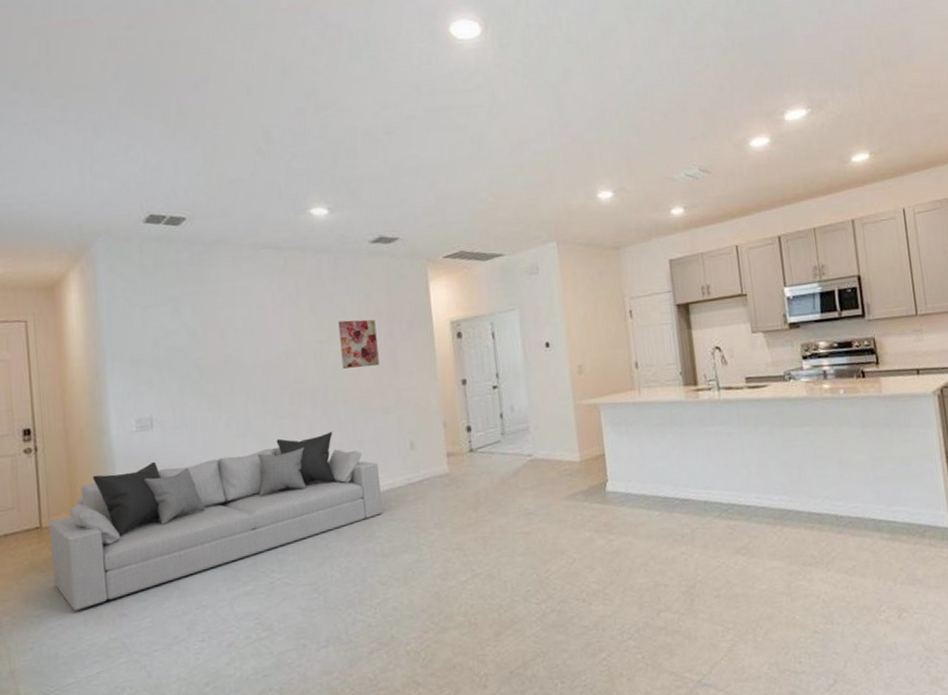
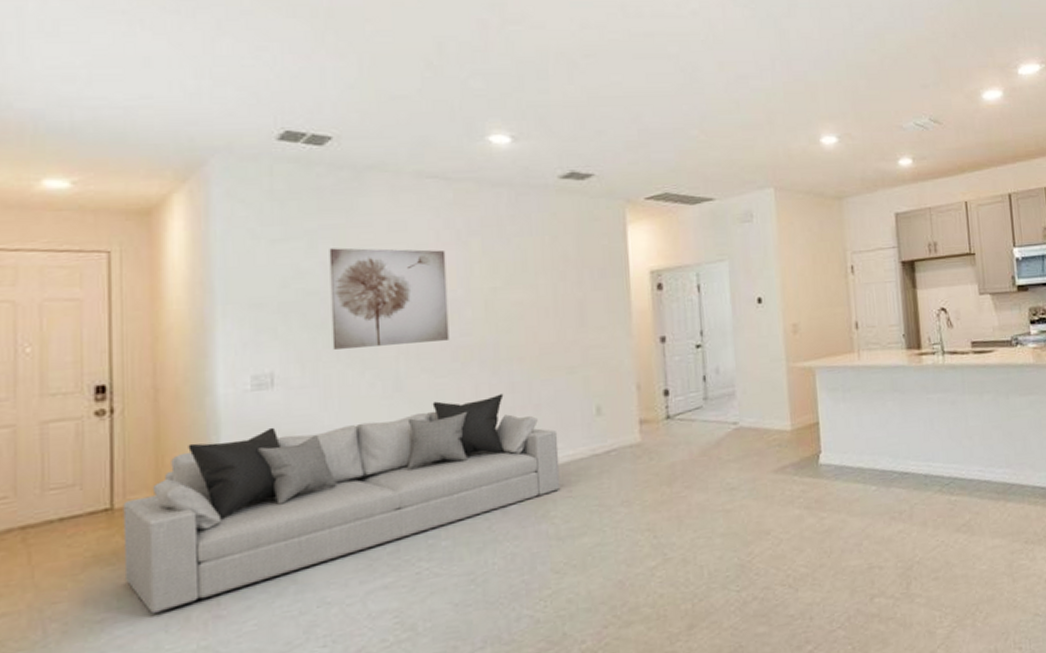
wall art: none [189,309,287,397] -> present [329,247,450,350]
wall art: present [338,319,380,369] -> none [517,265,564,321]

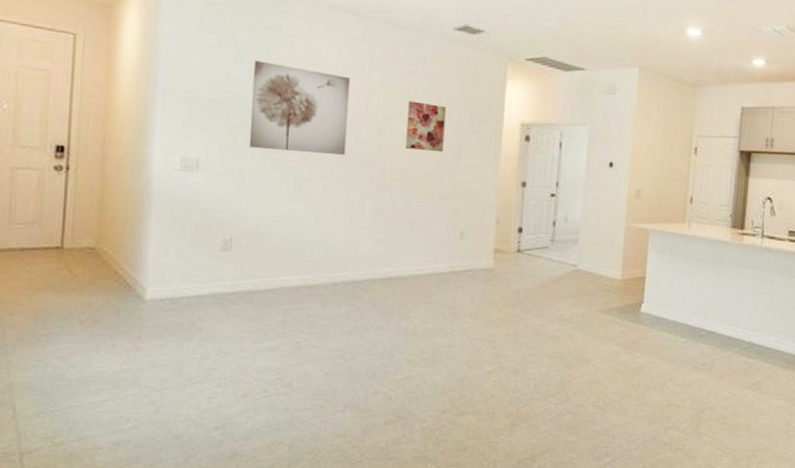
sofa: present [123,393,561,614] -> none [68,203,425,337]
wall art: none [517,265,564,321] -> present [405,101,446,153]

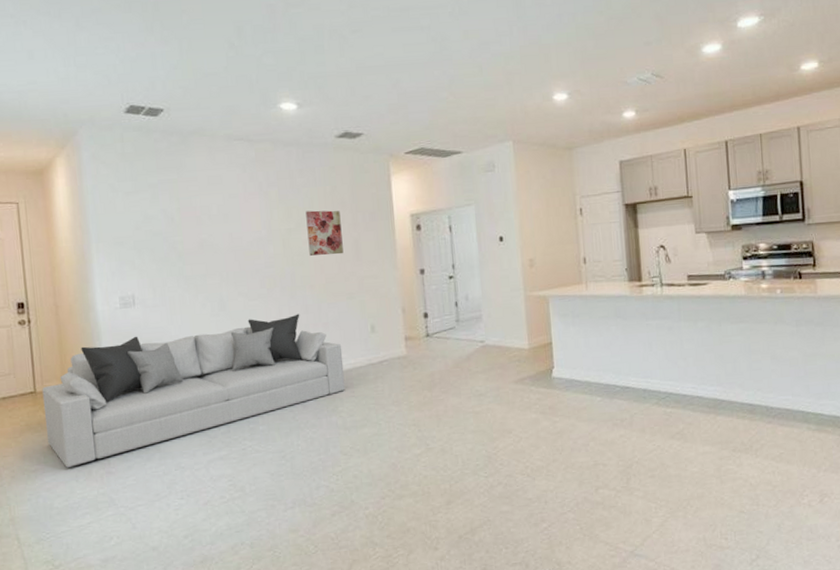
sofa: none [68,203,425,337] -> present [42,313,346,468]
wall art: present [249,60,351,155] -> none [167,198,258,278]

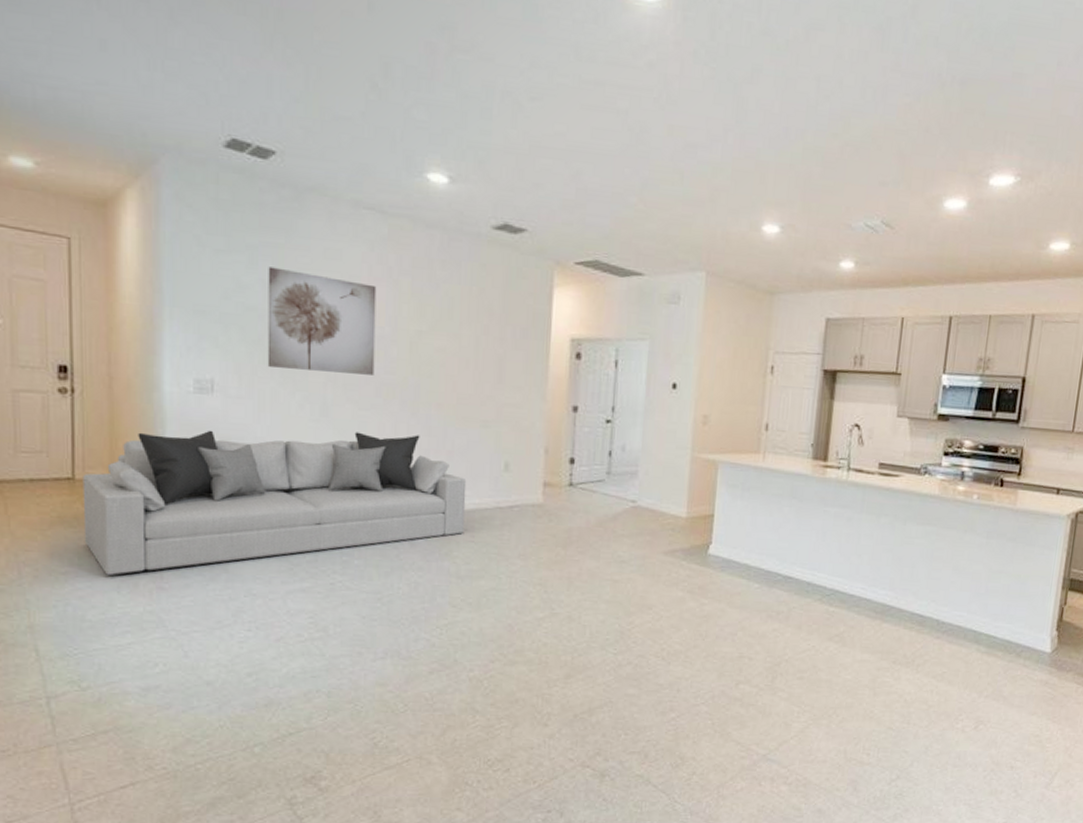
wall art: none [167,198,258,278] -> present [267,267,377,375]
wall art: present [305,210,344,256] -> none [441,312,485,373]

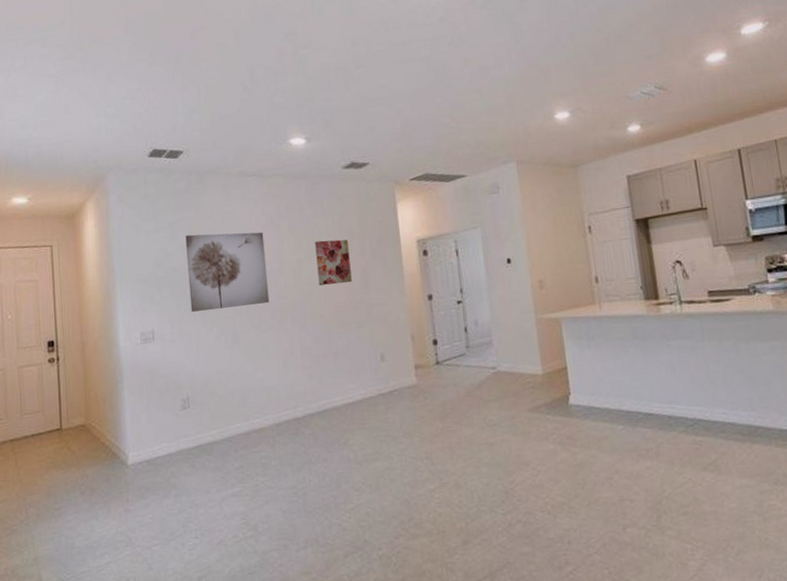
sofa: present [82,430,467,575] -> none [67,344,356,505]
wall art: none [441,312,485,373] -> present [315,239,352,285]

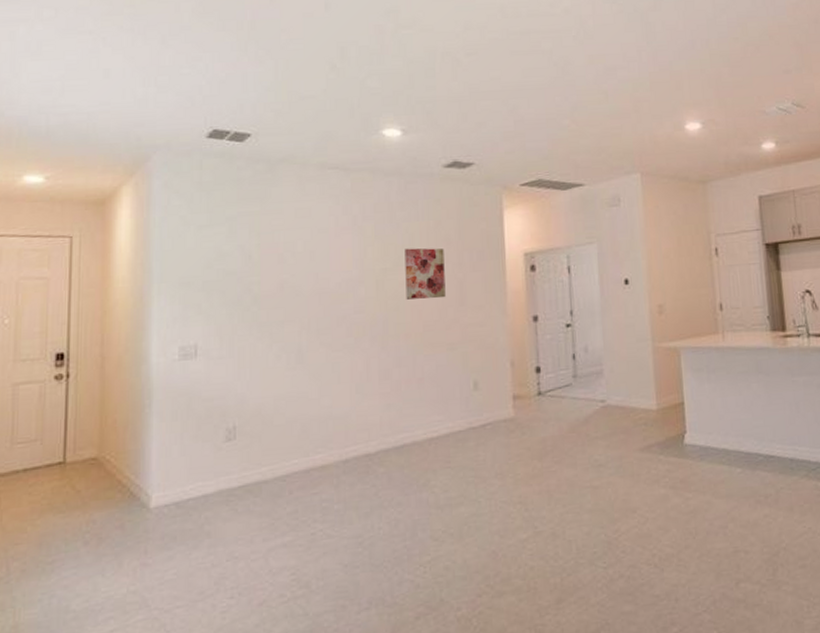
wall art: present [185,232,270,312] -> none [246,232,345,324]

